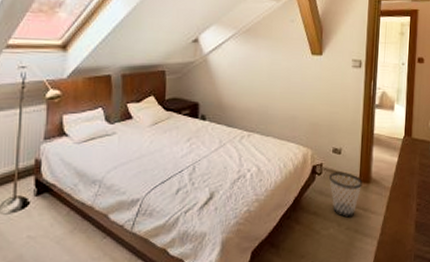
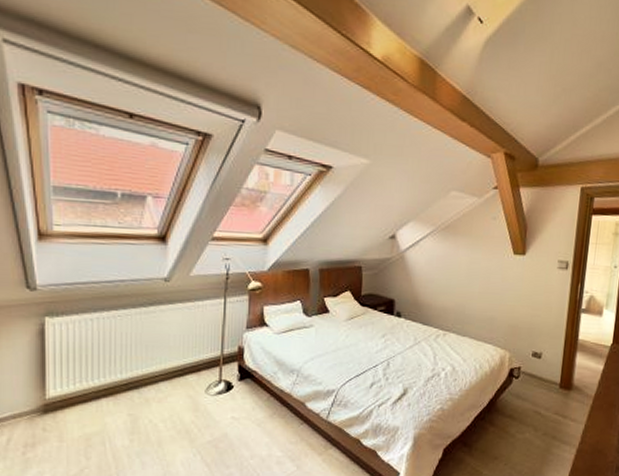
wastebasket: present [329,171,363,218] -> none [527,376,563,423]

